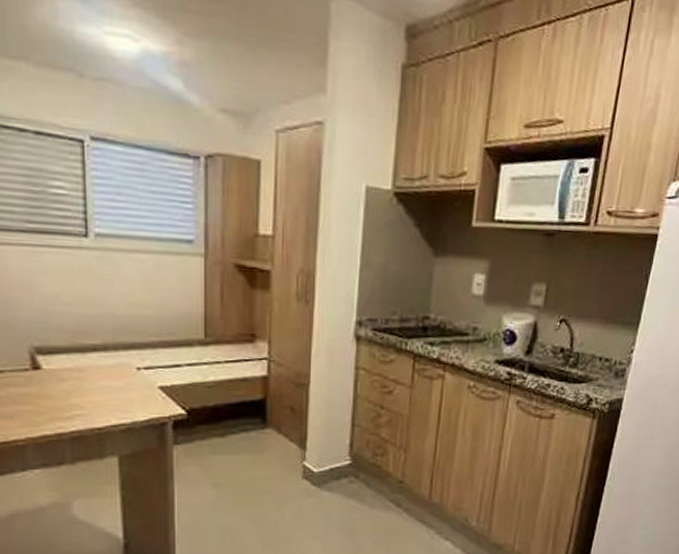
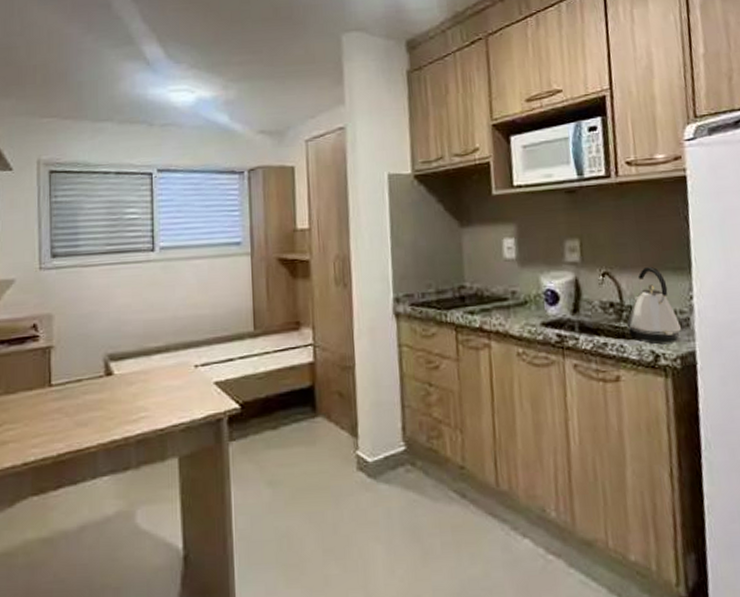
kettle: none [571,318,617,389] -> present [627,266,681,344]

